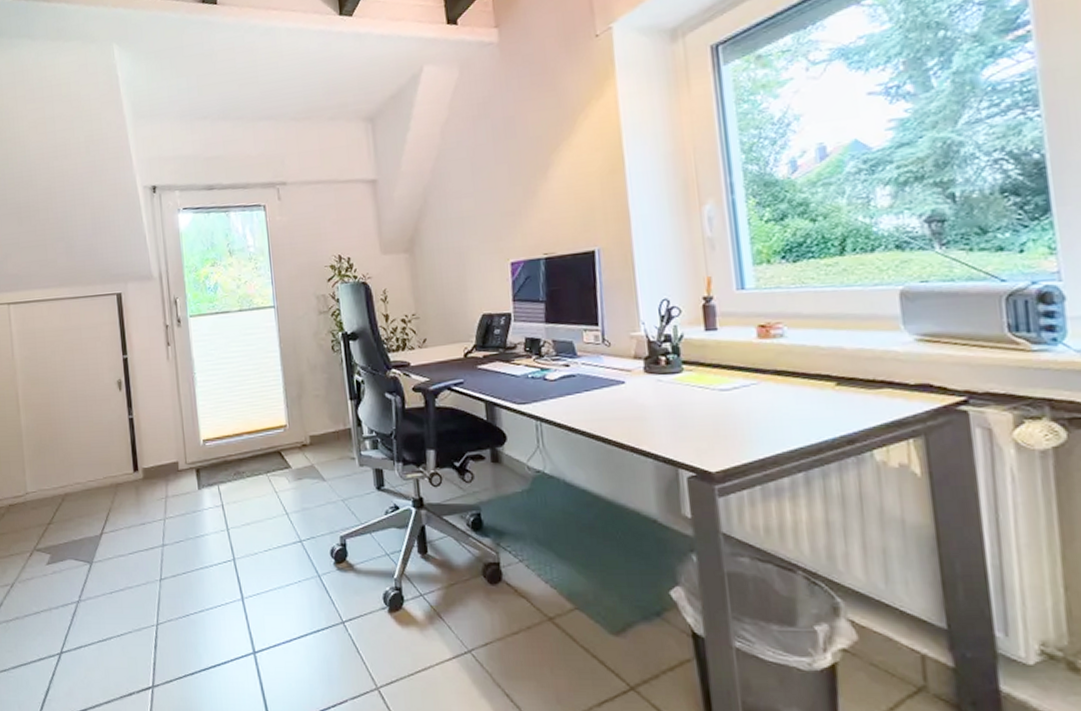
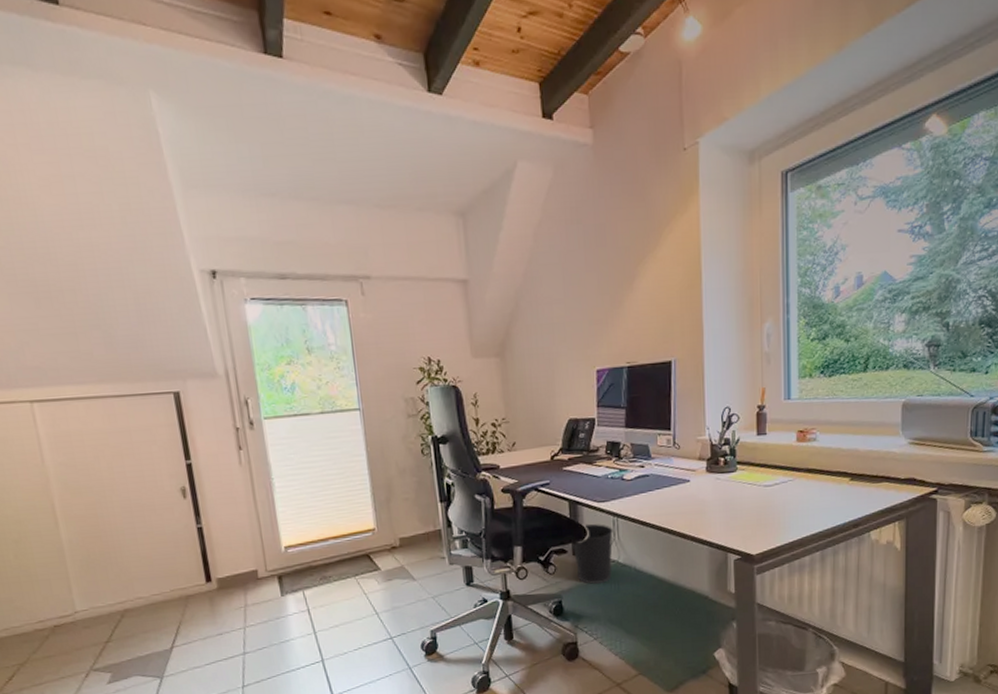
wastebasket: none [491,427,537,496] -> present [573,523,613,584]

